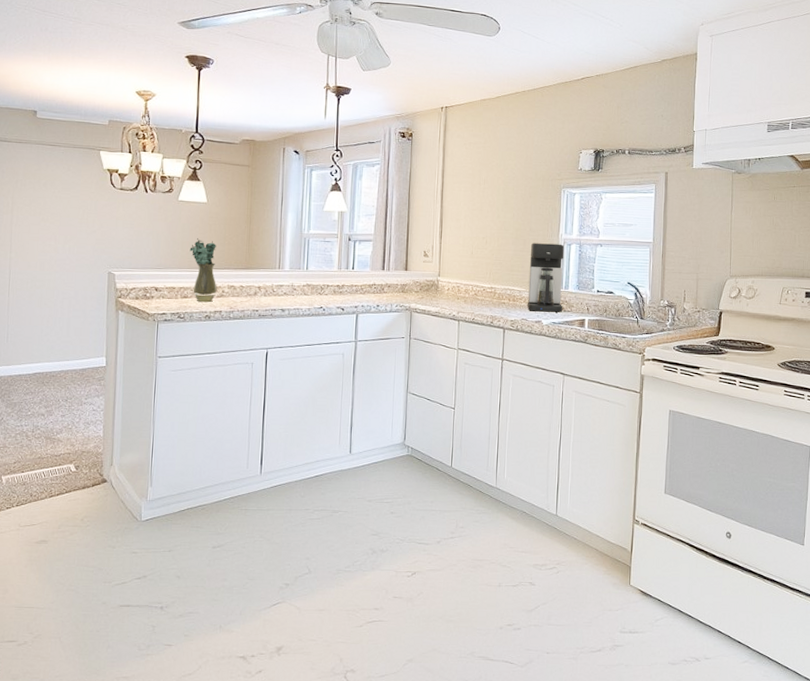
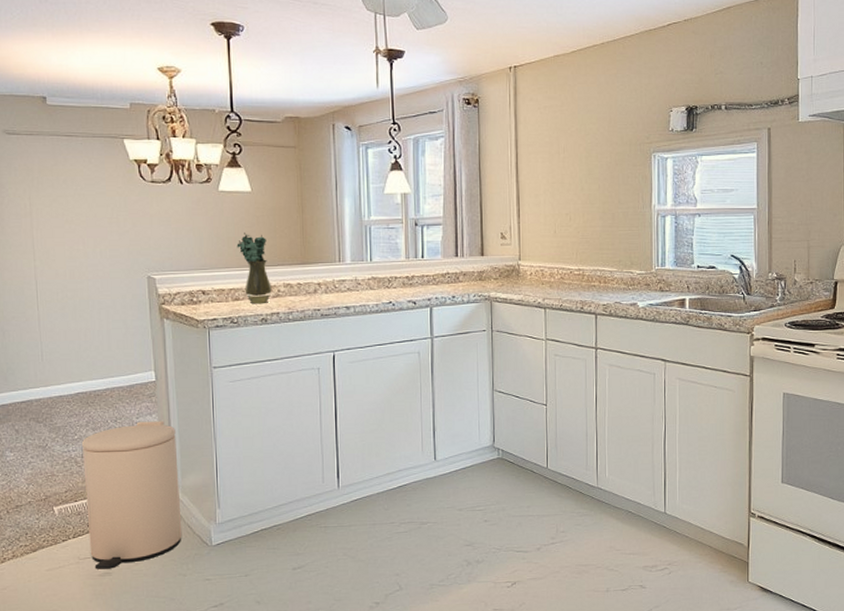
pedal bin: none [30,402,119,537] -> present [81,420,182,569]
coffee maker: present [527,243,565,312] -> none [620,216,659,293]

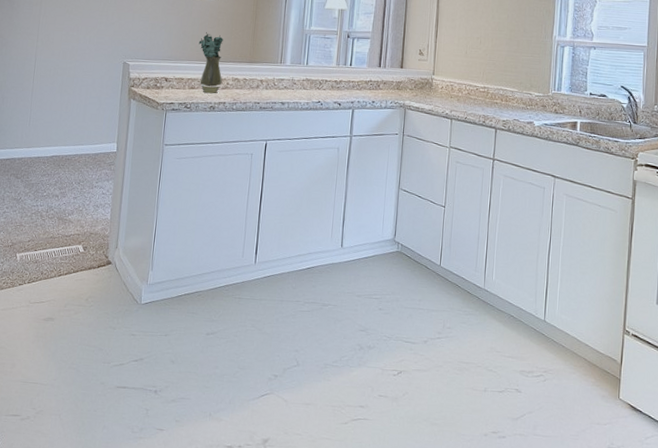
pedal bin: present [81,420,182,569] -> none [39,185,126,315]

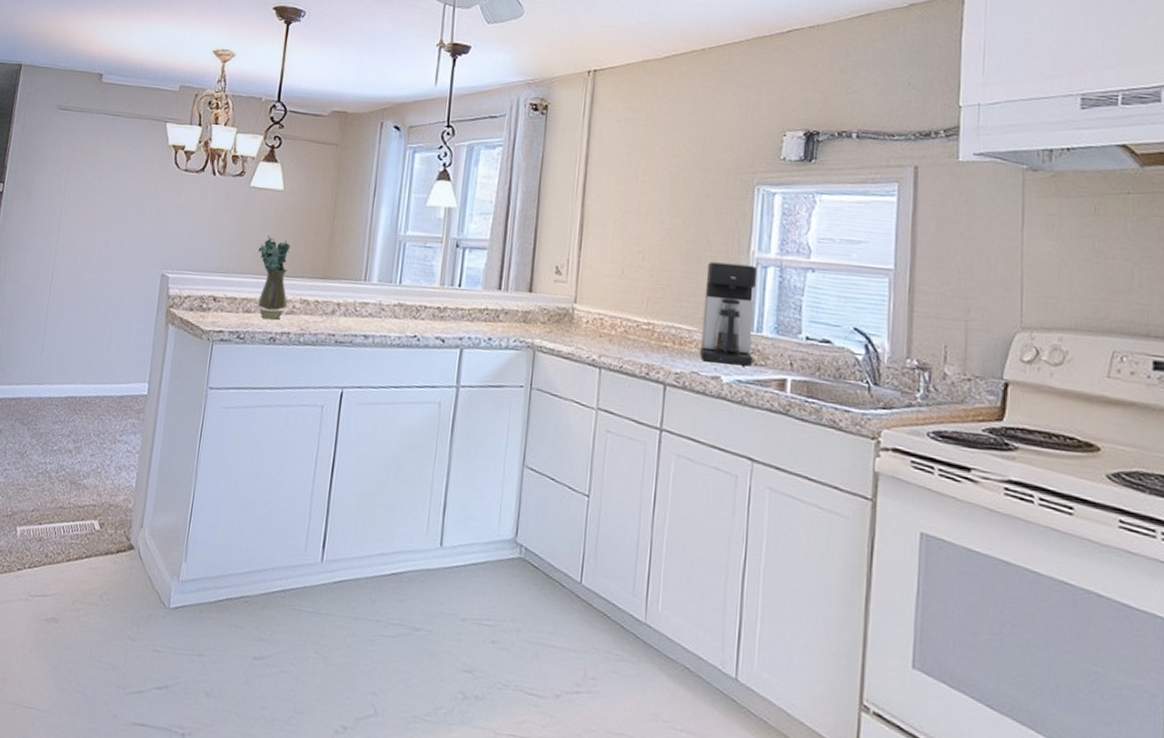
coffee maker: none [520,44,558,114] -> present [700,262,758,366]

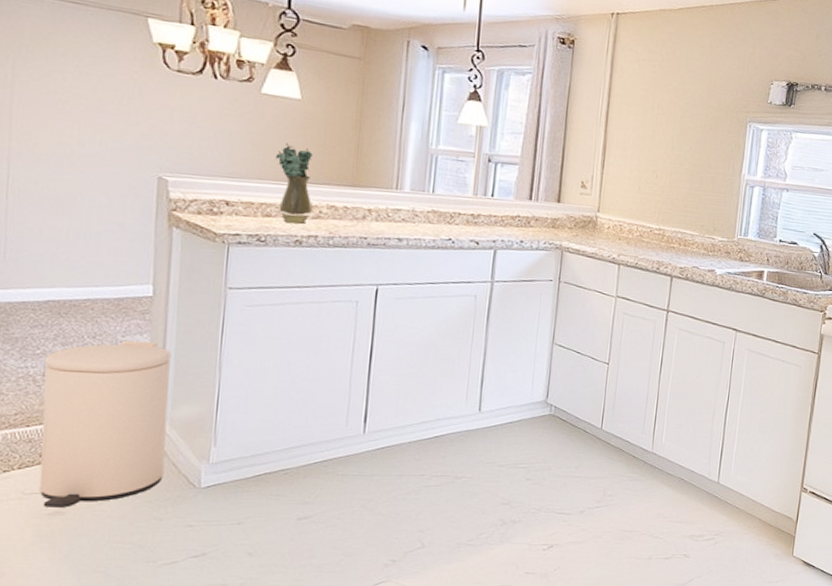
pedal bin: none [41,440,157,615] -> present [39,340,171,508]
coffee maker: present [700,262,758,366] -> none [700,181,747,262]

